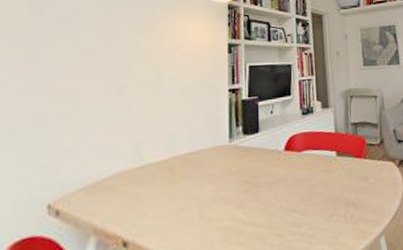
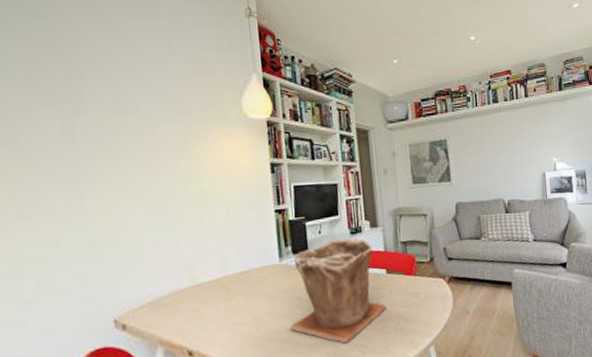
plant pot: none [234,118,336,233] -> present [289,237,387,344]

